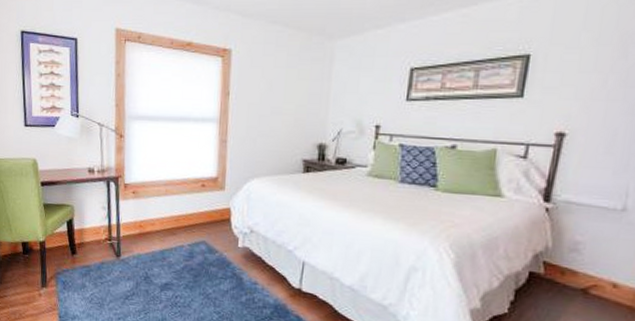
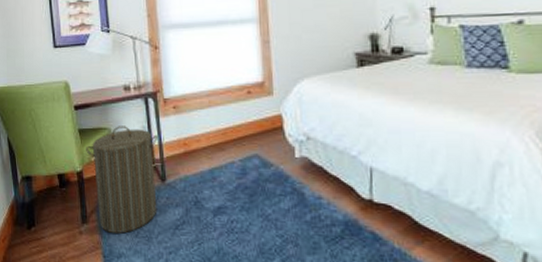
laundry hamper: none [49,204,117,299] -> present [86,126,159,234]

